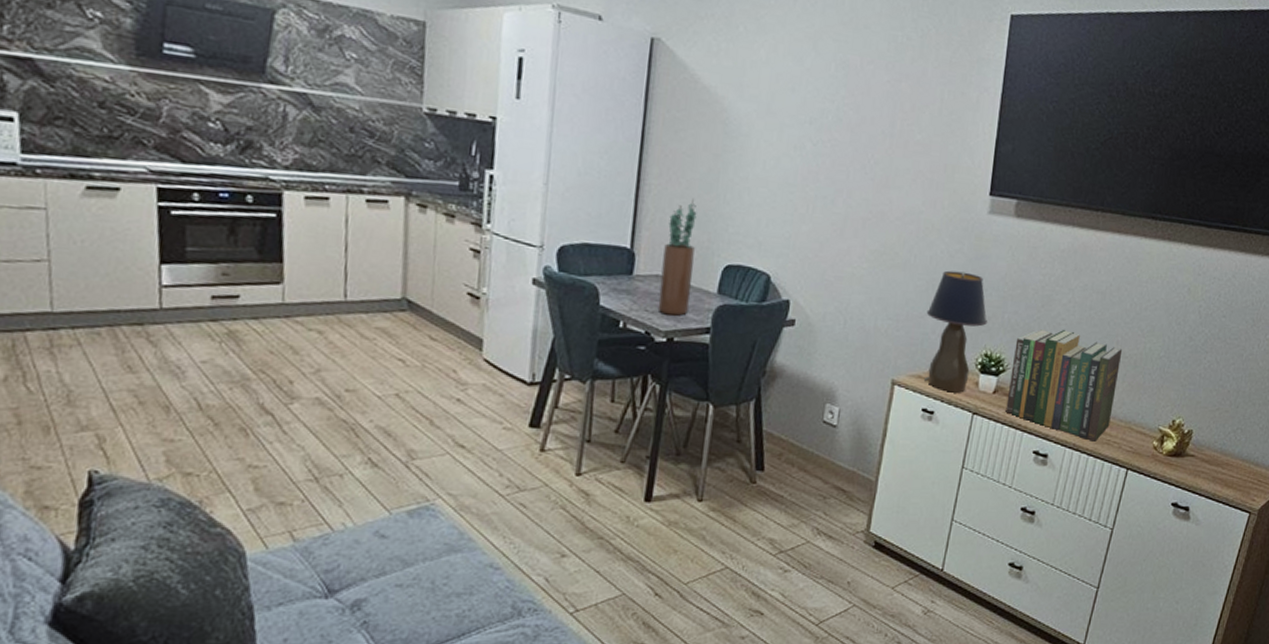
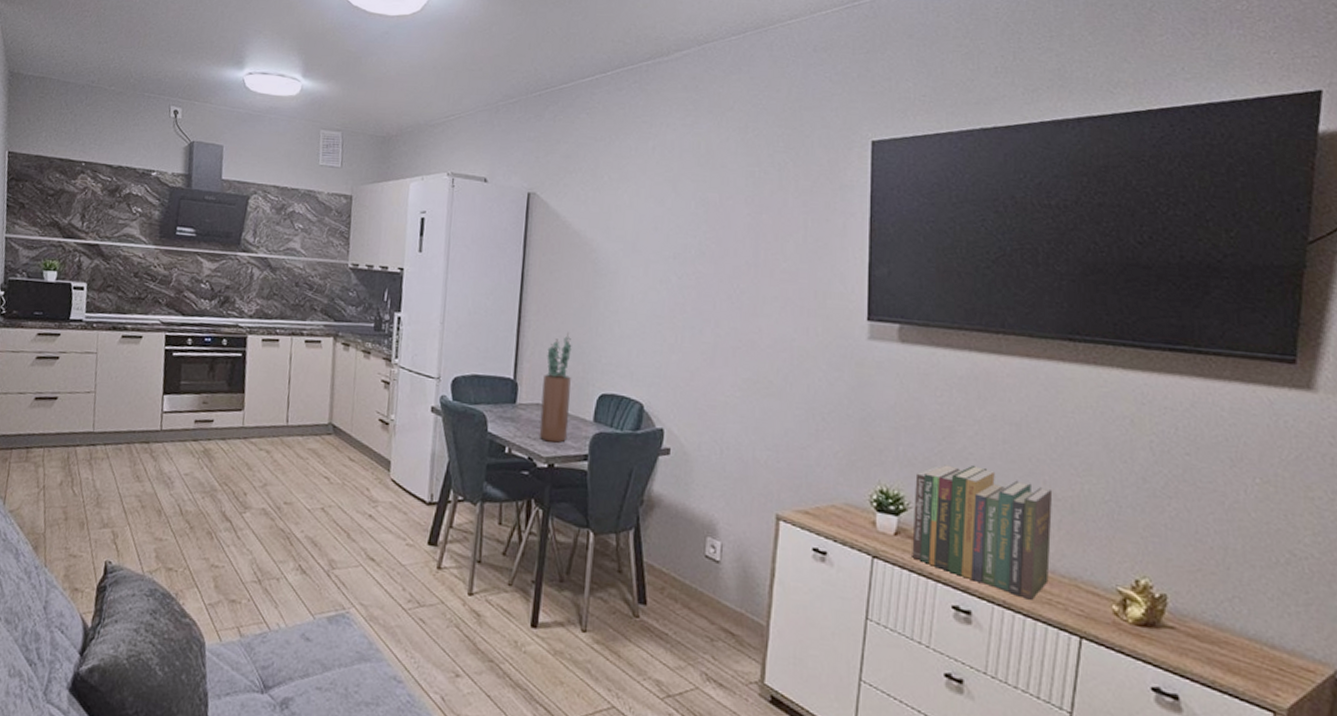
table lamp: present [924,270,987,393] -> none [808,399,879,533]

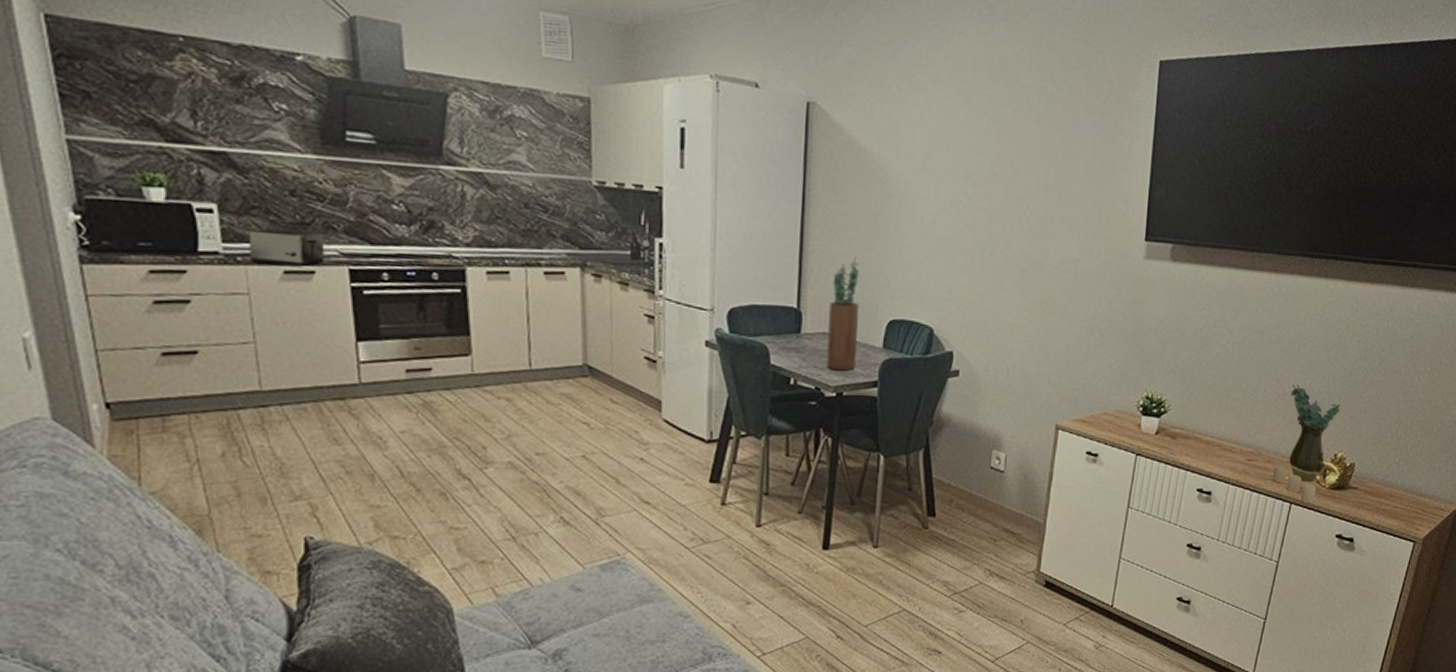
toaster: none [101,302,152,333] -> present [248,228,325,267]
books: present [912,465,1053,600] -> none [1168,370,1283,478]
candle: none [1052,586,1116,641] -> present [1273,465,1317,503]
vase: none [1065,488,1137,613] -> present [1289,384,1341,482]

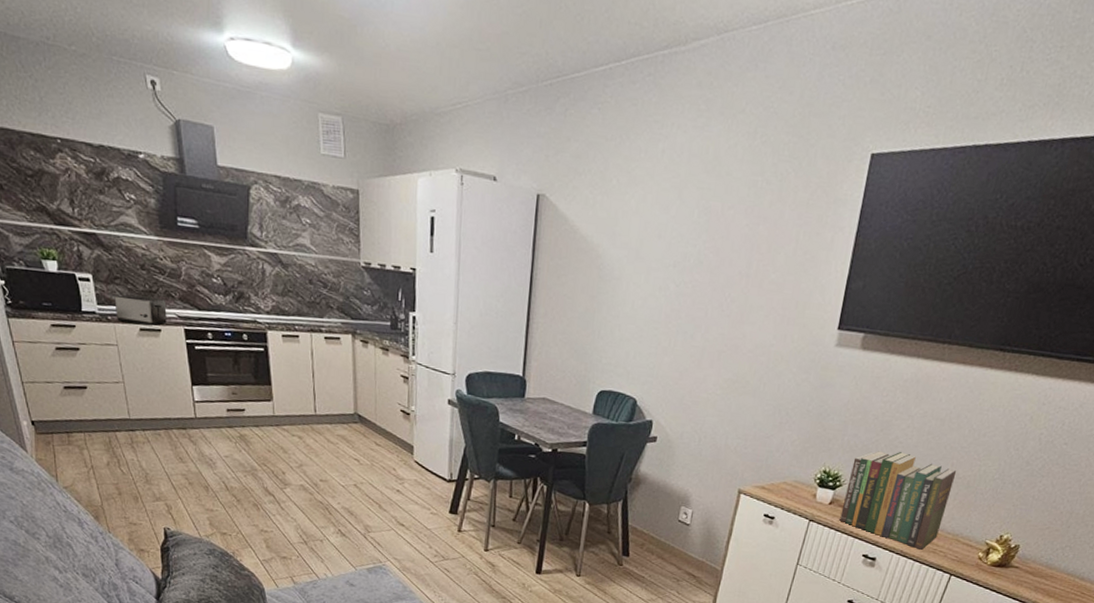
vase: present [826,257,859,371] -> none [544,335,576,432]
books: none [1168,370,1283,478] -> present [839,451,957,550]
candle: present [1273,465,1317,503] -> none [936,540,978,576]
vase: present [1289,384,1341,482] -> none [954,469,1014,558]

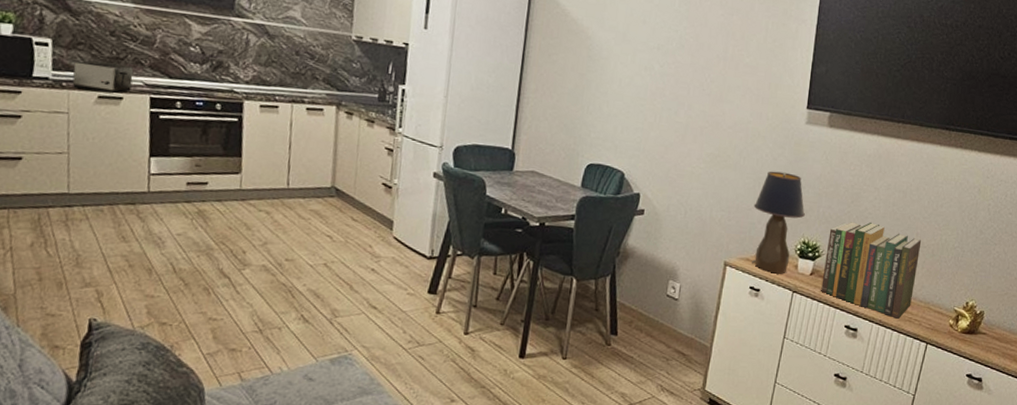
table lamp: none [767,397,828,503] -> present [752,171,805,274]

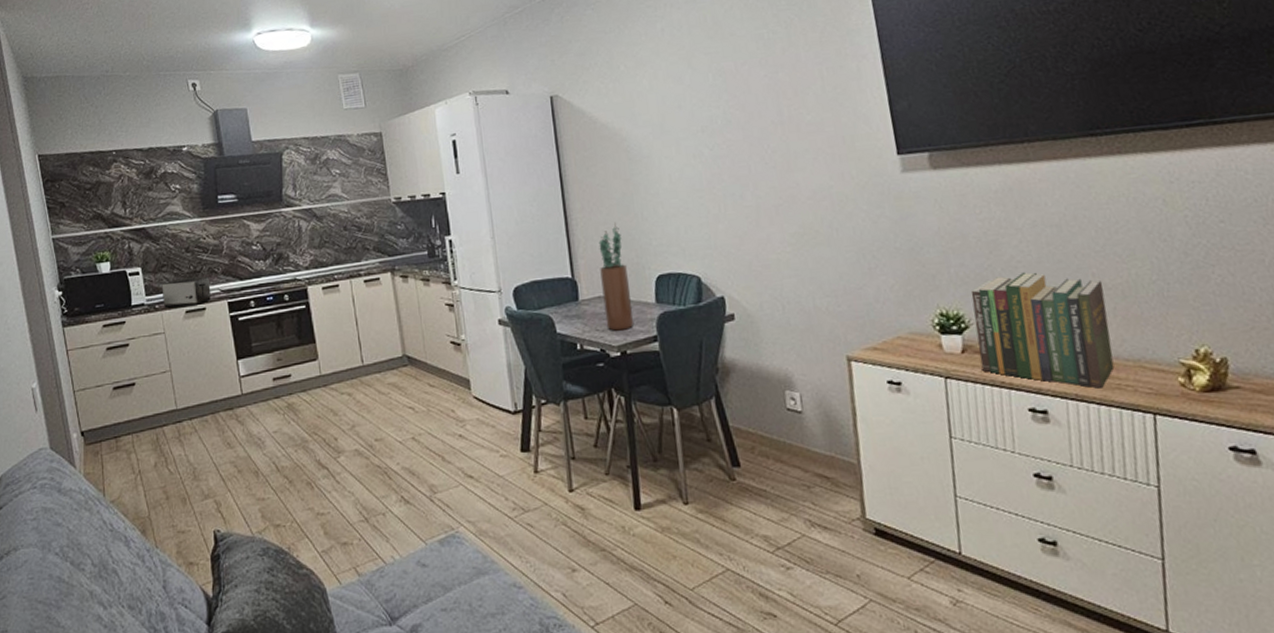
vase: none [532,109,566,205] -> present [598,223,634,331]
table lamp: present [752,171,805,274] -> none [864,234,933,360]

